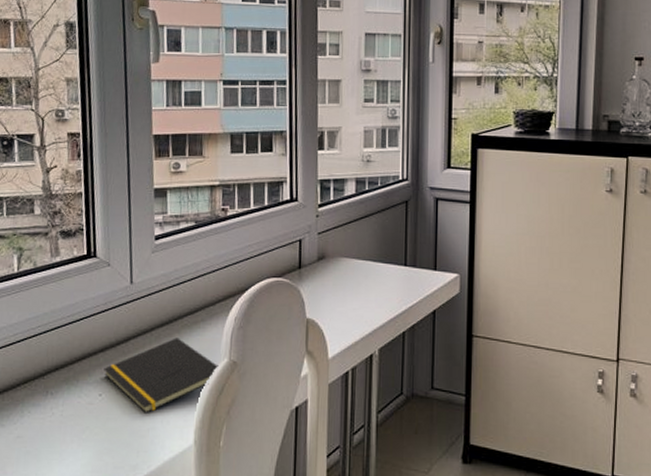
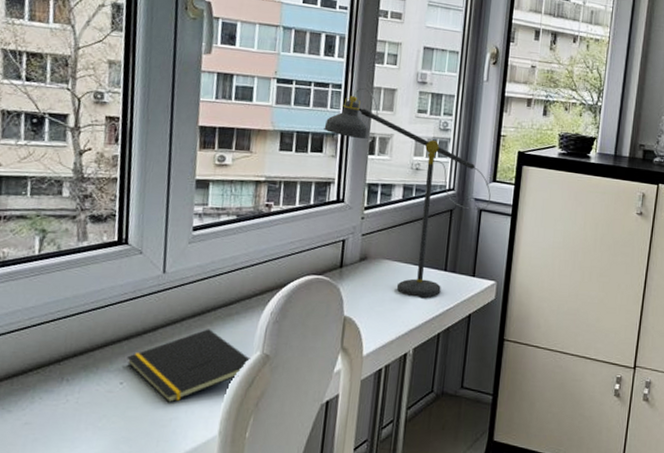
desk lamp: none [272,82,446,296] -> present [324,88,491,299]

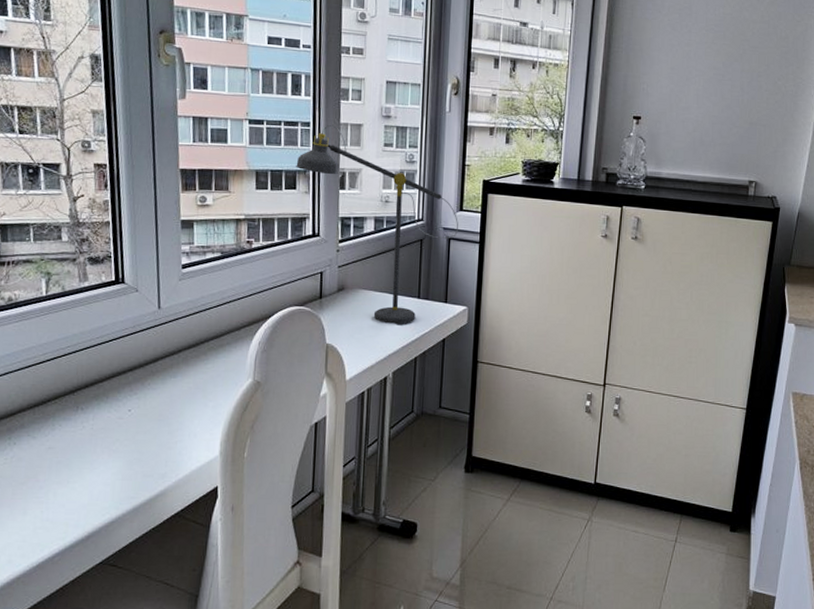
notepad: present [127,329,250,403] -> none [133,359,243,427]

